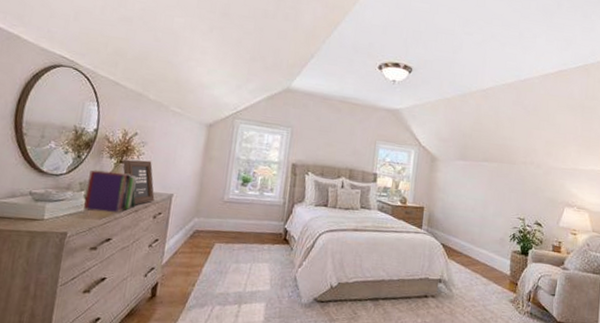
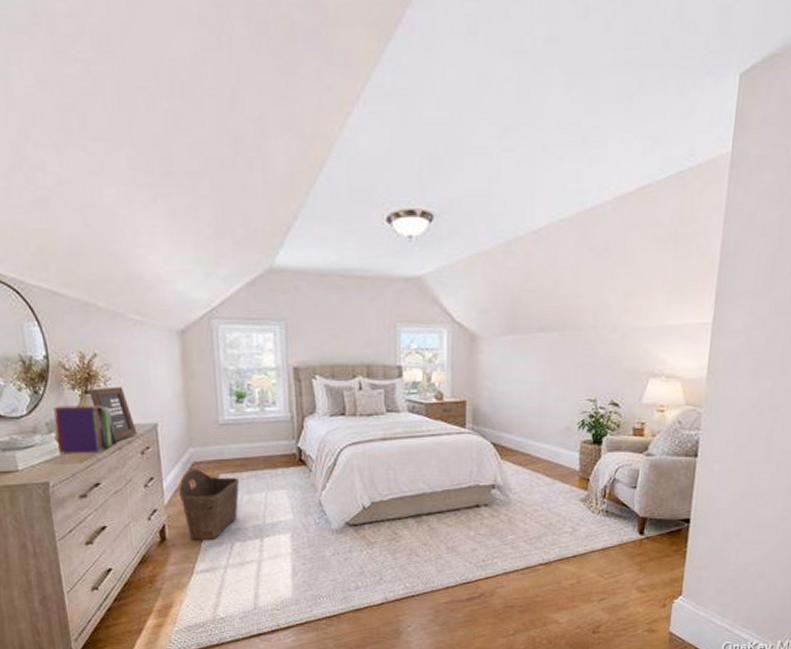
wicker basket: none [176,236,230,301] -> present [179,469,239,540]

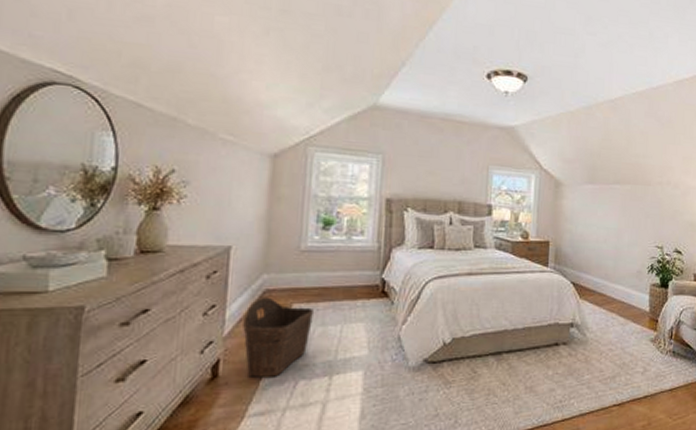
books: present [53,405,117,454] -> none [106,221,180,276]
picture frame: present [89,386,137,440] -> none [157,204,206,262]

